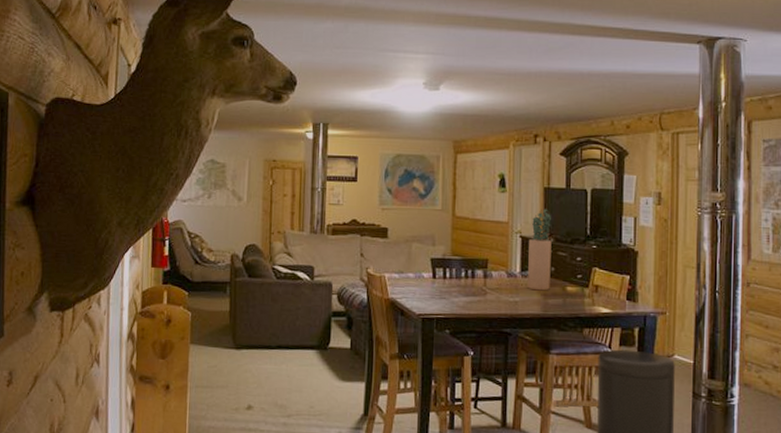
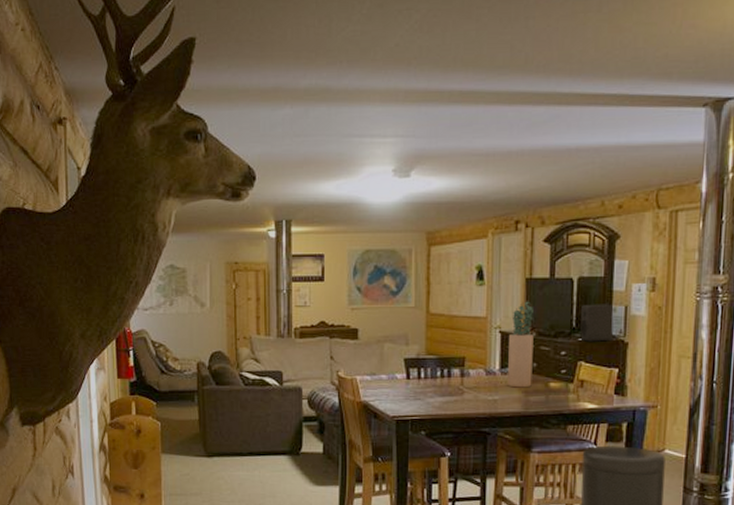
speaker: none [594,214,624,250] -> present [580,304,614,342]

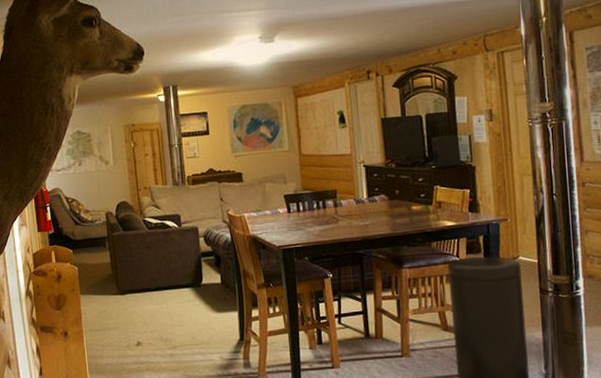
vase: present [508,300,535,388] -> none [372,136,397,213]

